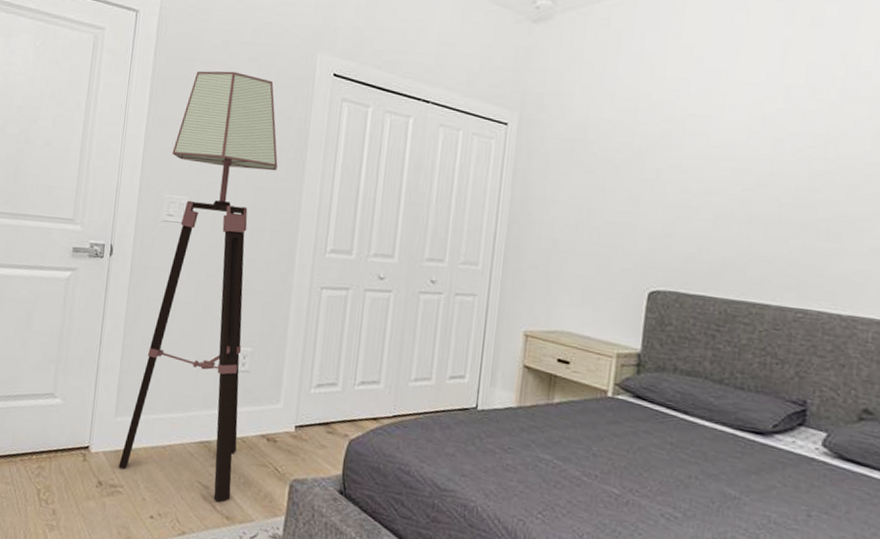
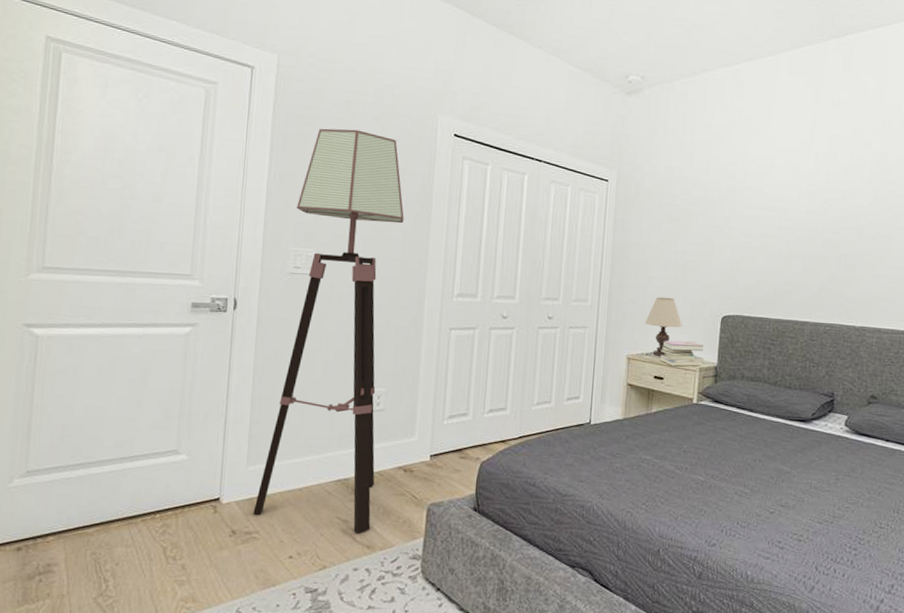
table lamp: none [547,263,597,338] -> present [644,297,683,358]
books: none [564,316,624,352] -> present [659,340,705,367]

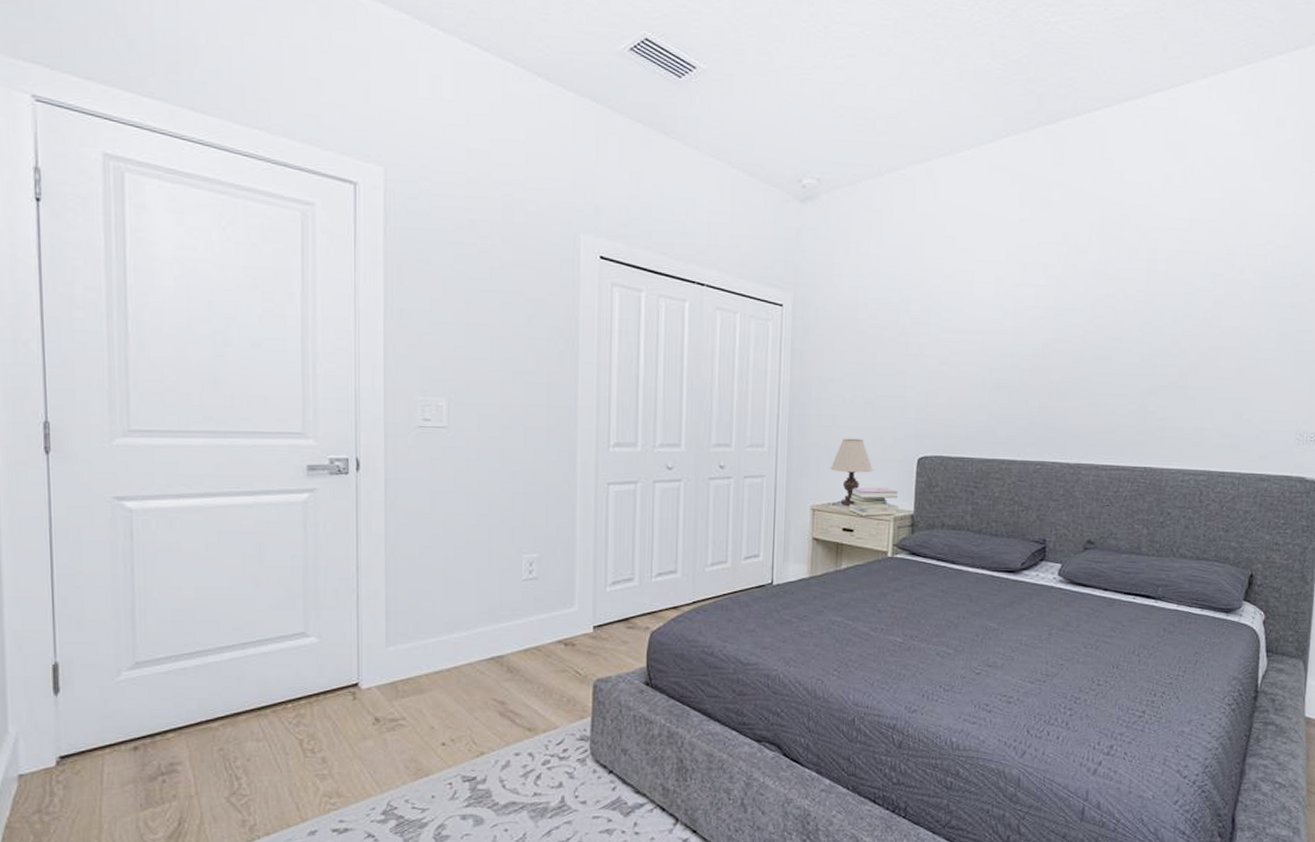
floor lamp: present [253,128,404,533] -> none [397,254,547,715]

